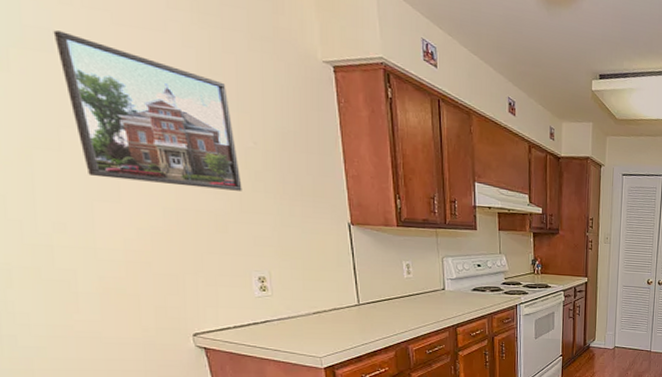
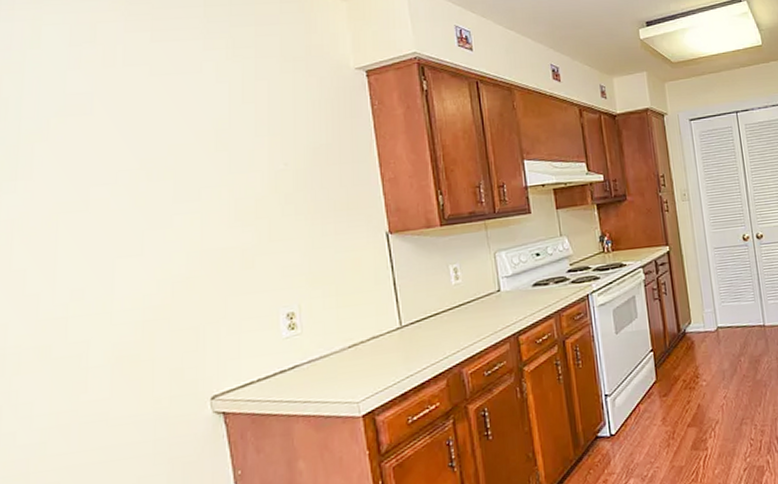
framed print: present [53,30,242,191] -> none [94,92,271,232]

